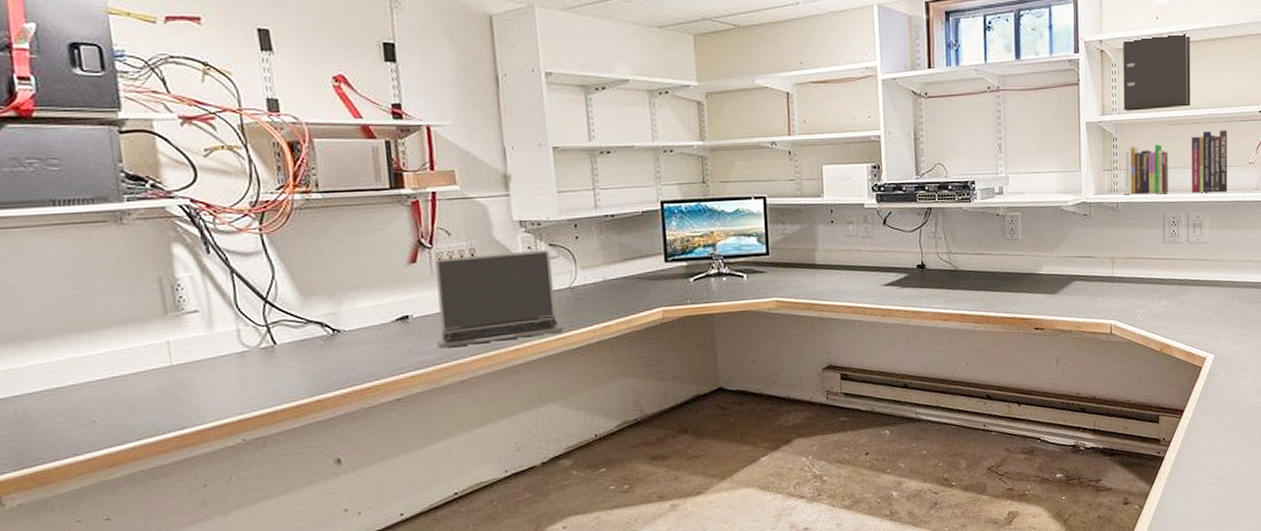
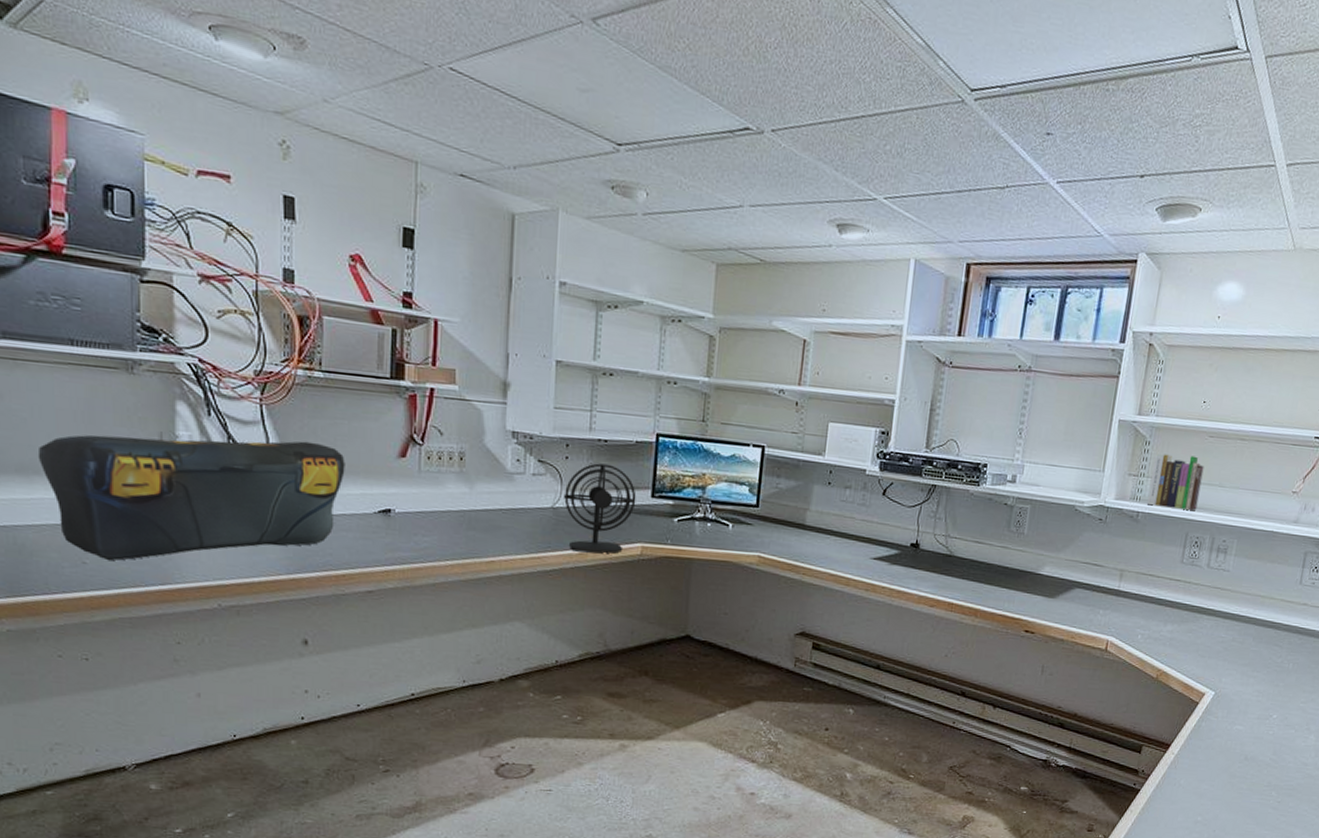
toolbox: none [30,262,357,415] -> present [37,435,345,561]
laptop: present [434,250,563,349] -> none [416,457,540,552]
desk fan: none [578,237,651,326] -> present [563,463,636,554]
binder: present [1123,31,1191,111] -> none [1163,335,1253,420]
books: present [1191,130,1228,194] -> none [1223,449,1275,520]

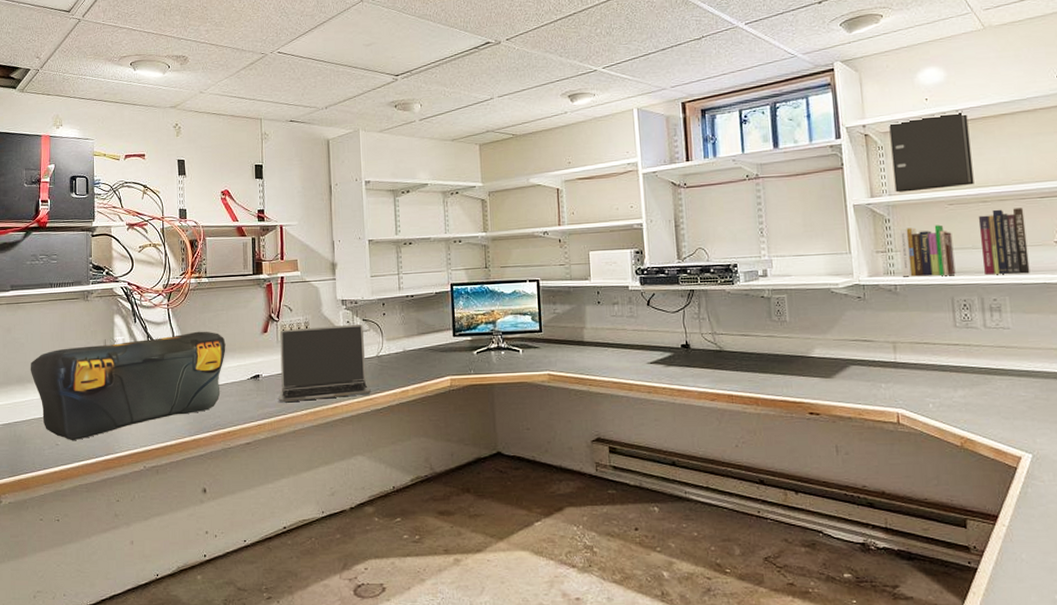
laptop: none [416,457,540,552] -> present [279,324,371,403]
desk fan: present [563,463,636,554] -> none [384,314,442,390]
binder: none [1163,335,1253,420] -> present [889,110,974,193]
books: none [1223,449,1275,520] -> present [978,208,1030,276]

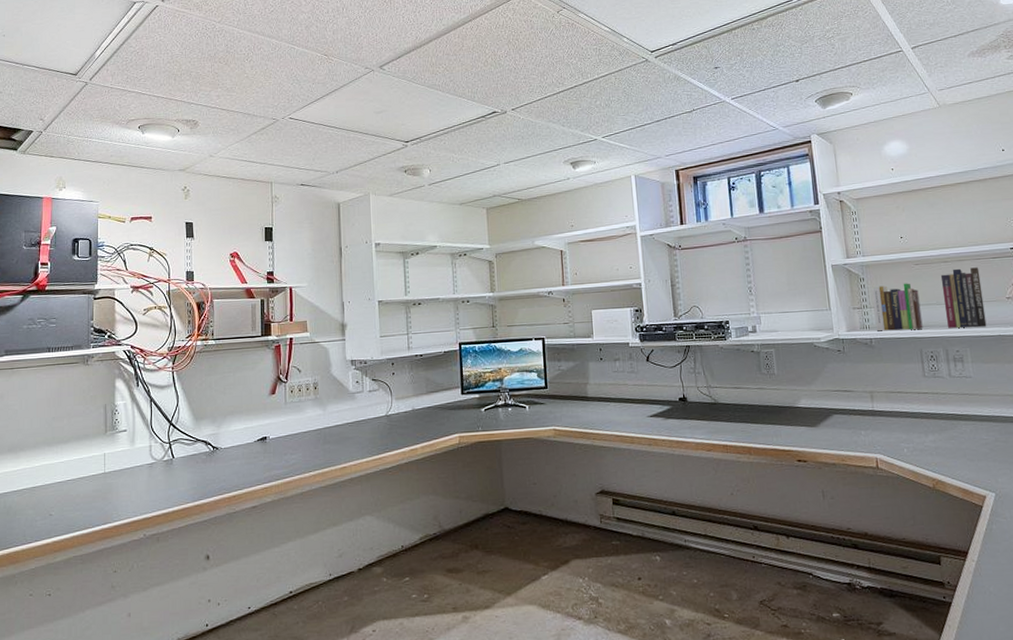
toolbox: present [30,331,226,440] -> none [23,393,232,510]
laptop: present [279,324,371,403] -> none [286,384,380,465]
binder: present [889,110,974,193] -> none [861,179,936,254]

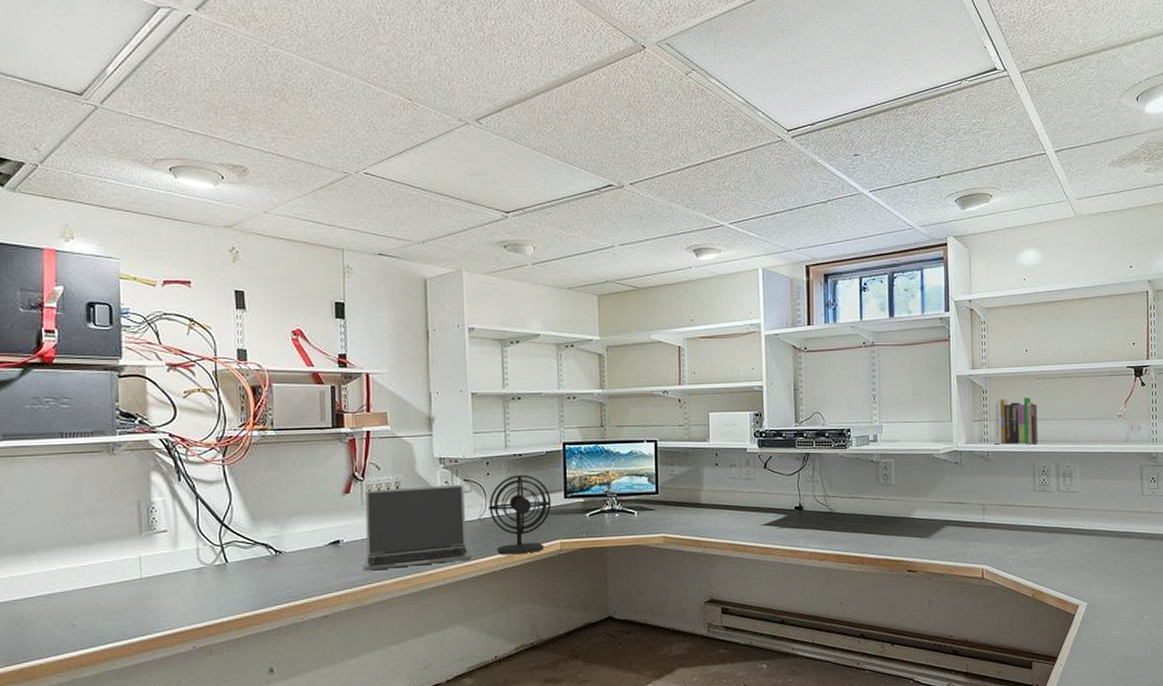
laptop: none [286,384,380,465] -> present [363,485,472,571]
desk fan: none [393,373,450,449] -> present [488,475,552,555]
books: present [940,267,987,329] -> none [1059,384,1097,445]

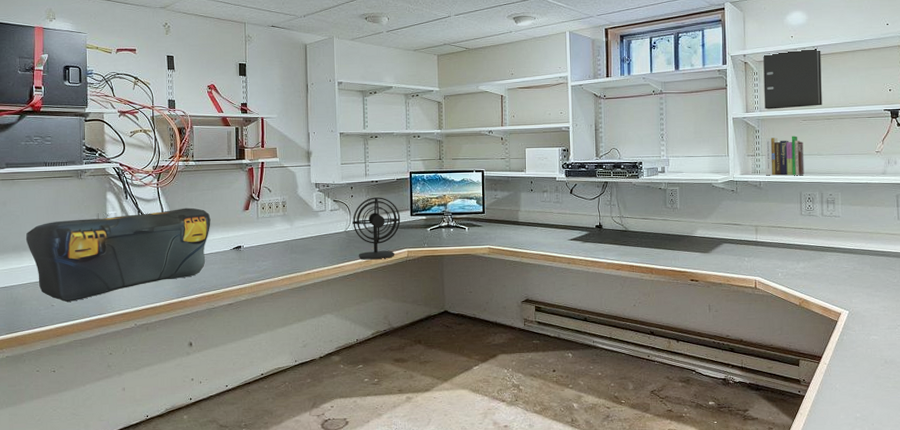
toolbox: none [33,491,298,620] -> present [25,207,211,302]
laptop: present [363,485,472,571] -> none [258,205,339,270]
binder: none [991,292,1058,366] -> present [763,47,822,109]

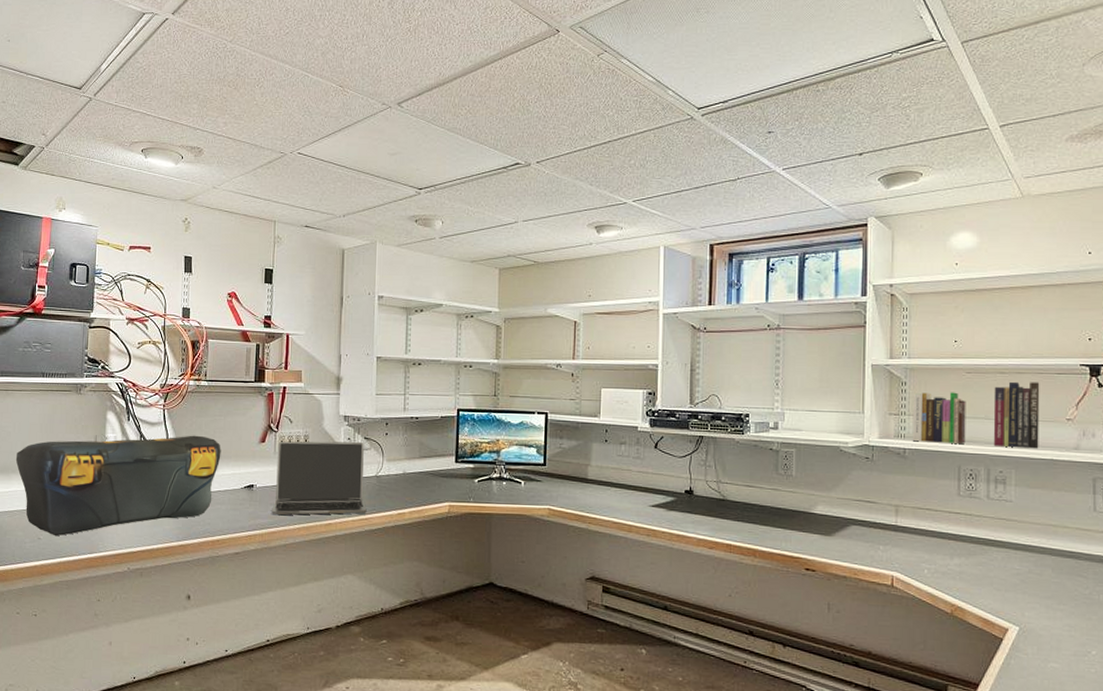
laptop: none [258,205,339,270] -> present [272,441,367,516]
desk fan: present [352,197,401,260] -> none [384,437,443,513]
binder: present [763,47,822,109] -> none [915,278,996,357]
books: none [823,125,857,176] -> present [993,381,1040,449]

